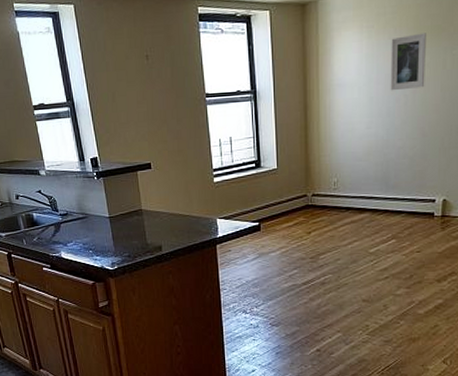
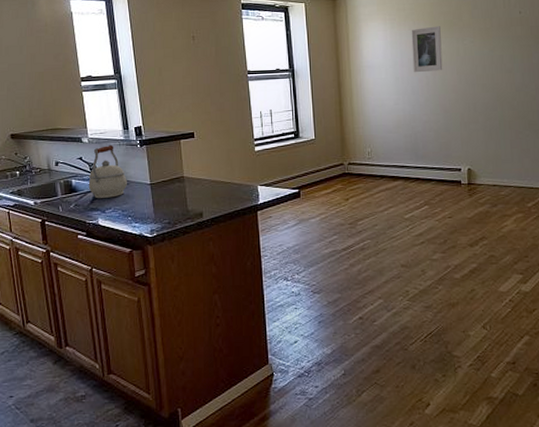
kettle: none [48,177,86,232] -> present [88,144,127,198]

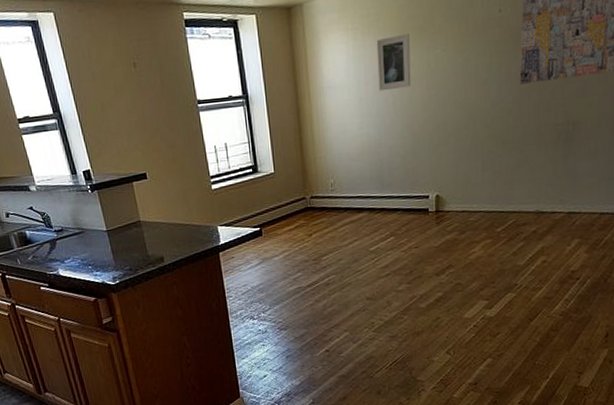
kettle: present [88,144,127,198] -> none [42,191,83,249]

